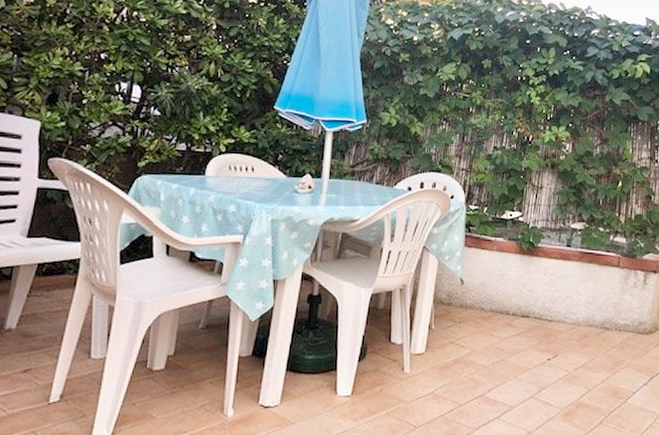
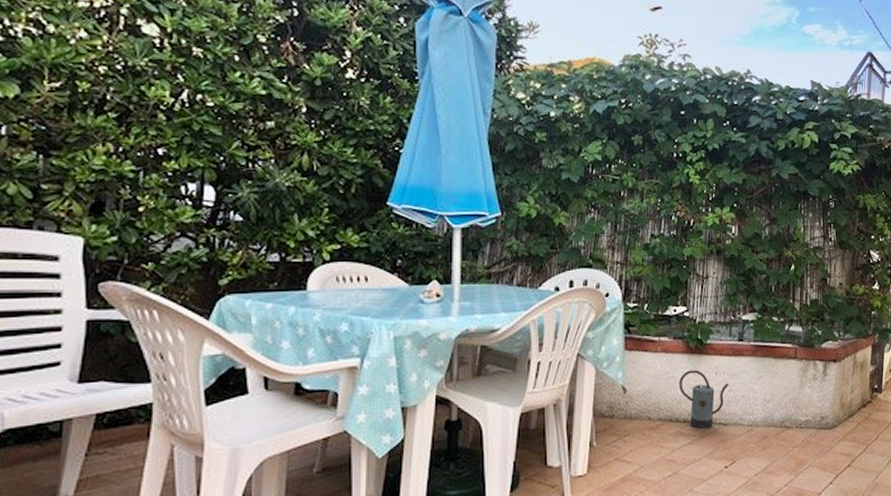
watering can: none [511,269,555,323] -> present [679,370,729,429]

